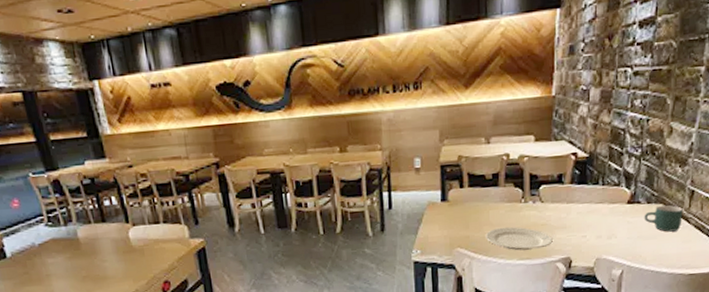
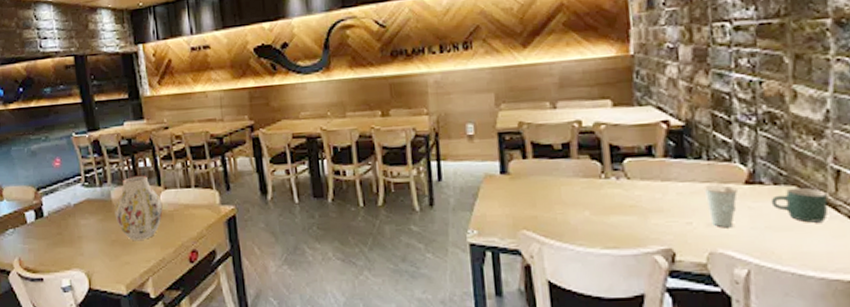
vase: none [82,213,133,275] -> present [114,175,163,240]
plate: present [485,227,553,251] -> none [557,207,647,237]
cup: none [597,204,622,239] -> present [703,184,739,228]

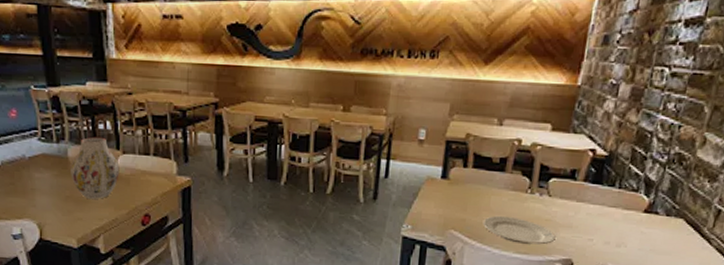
plate: none [557,207,647,237] -> present [482,215,556,245]
cup: present [703,184,739,228] -> none [608,209,638,247]
mug: present [770,187,828,223] -> none [660,220,706,251]

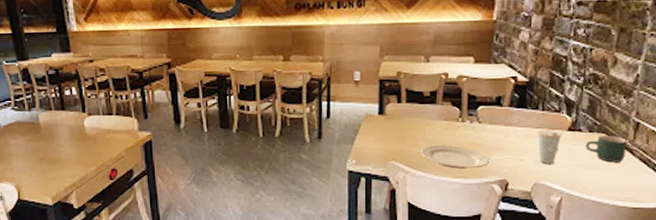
vase: present [71,136,120,199] -> none [42,102,87,159]
cup: none [608,209,638,247] -> present [536,130,563,165]
mug: none [660,220,706,251] -> present [585,135,627,163]

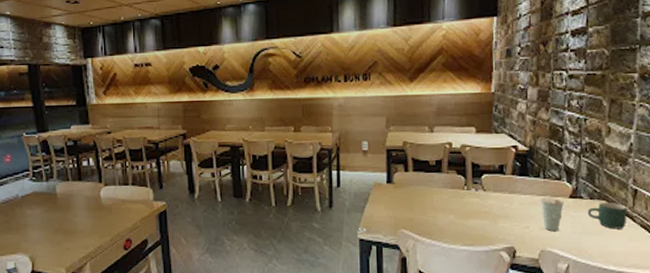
plate: present [420,144,489,169] -> none [429,212,496,236]

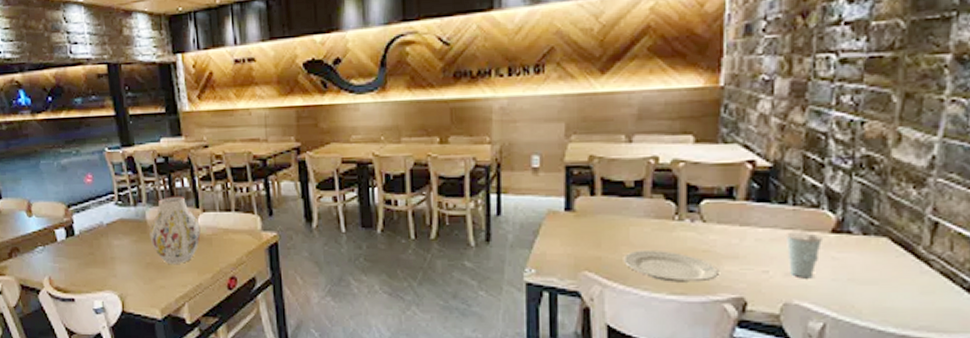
vase: none [59,172,102,229] -> present [149,196,201,264]
plate: none [429,212,496,236] -> present [623,249,719,282]
mug: present [587,202,627,229] -> none [857,239,920,277]

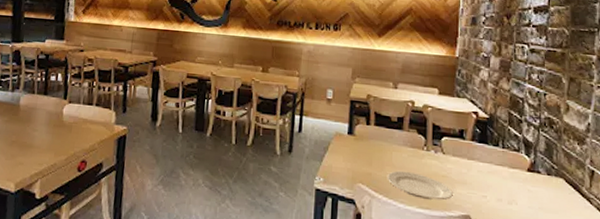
vase: present [149,196,201,264] -> none [19,87,65,145]
cup: present [785,231,824,279] -> none [497,167,523,205]

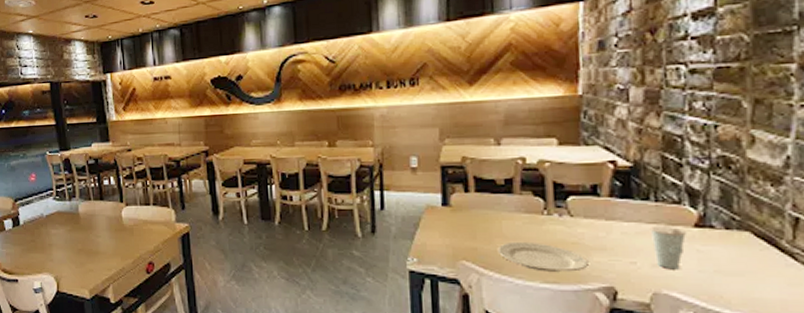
cup: none [497,167,523,205] -> present [649,225,687,270]

